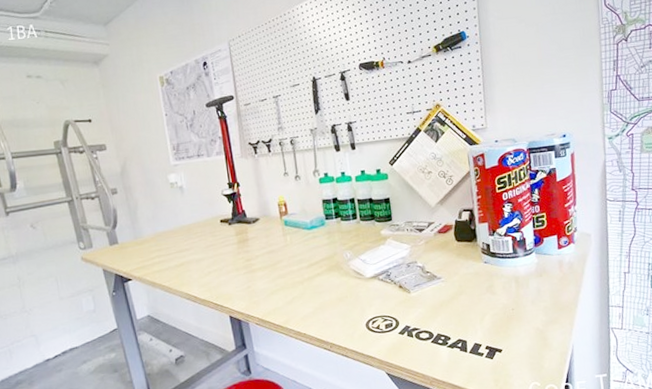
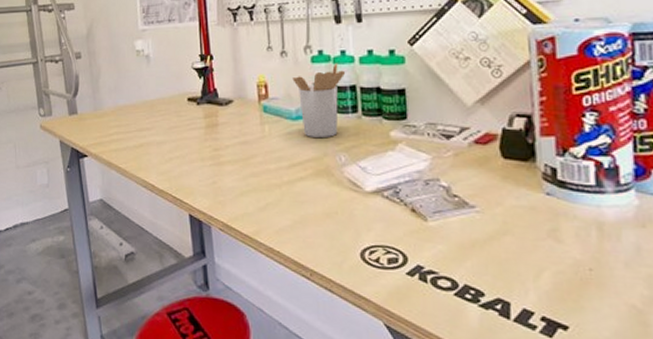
utensil holder: none [306,182,346,242] -> present [292,63,346,137]

